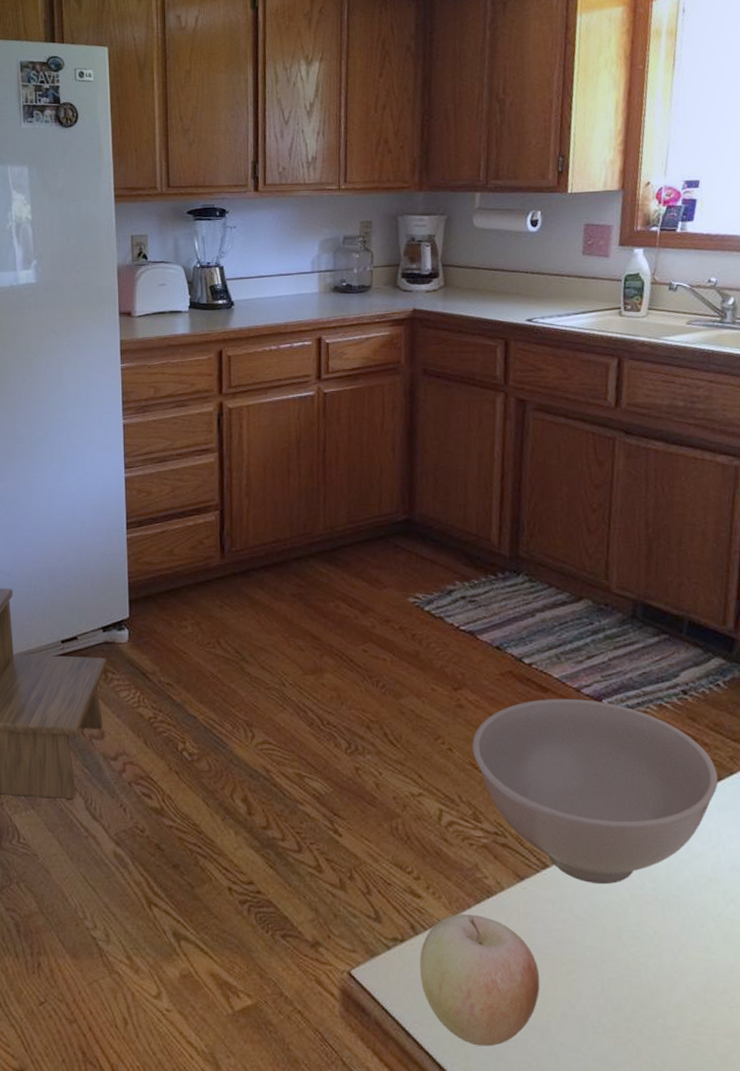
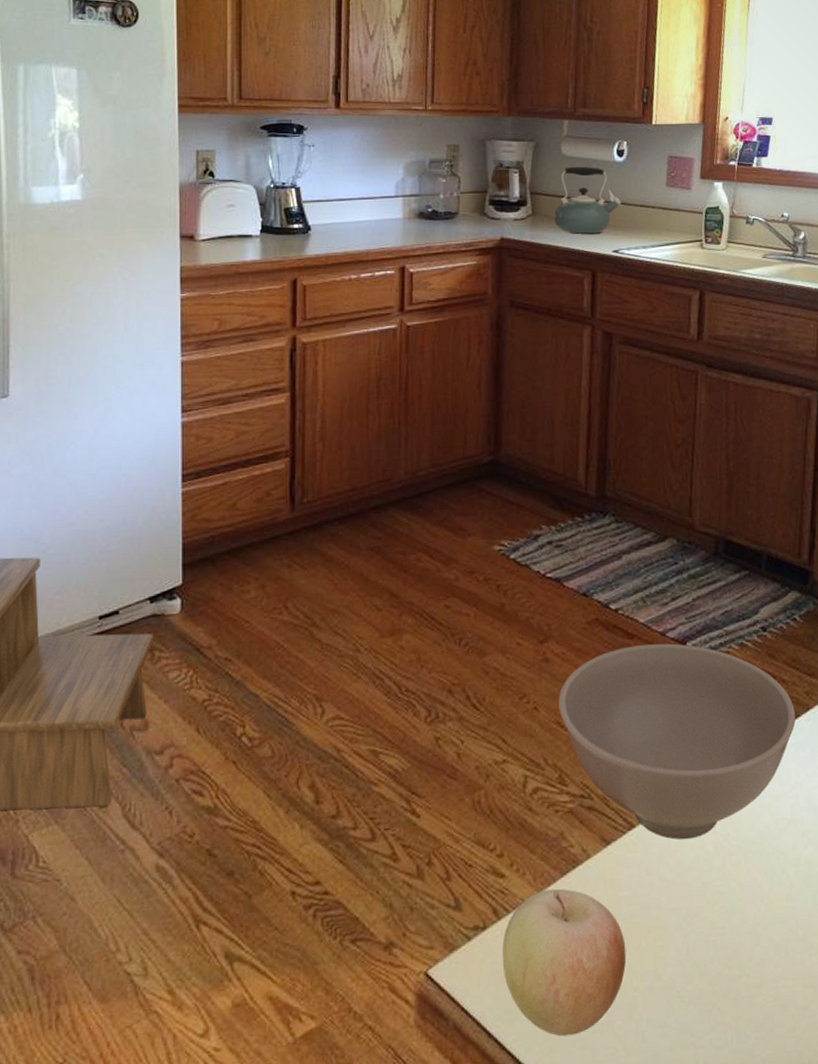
kettle: none [466,237,536,304] -> present [554,166,622,234]

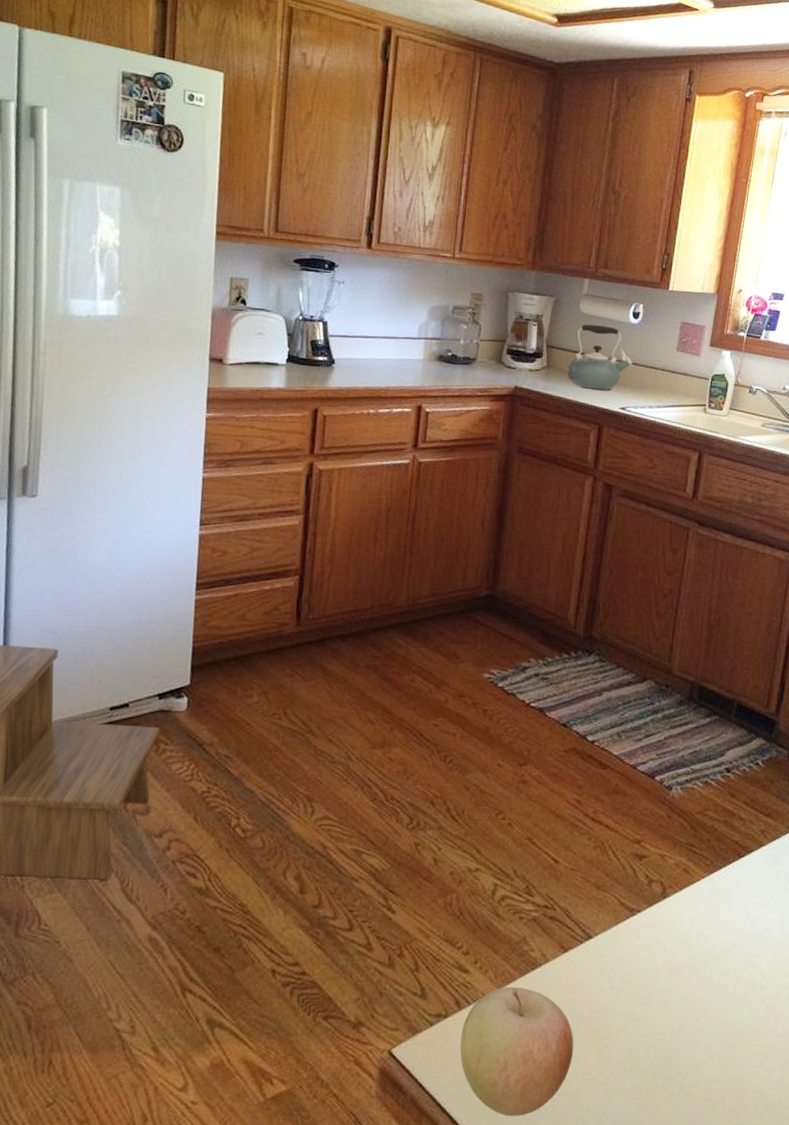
bowl: present [558,643,796,840] -> none [531,774,749,953]

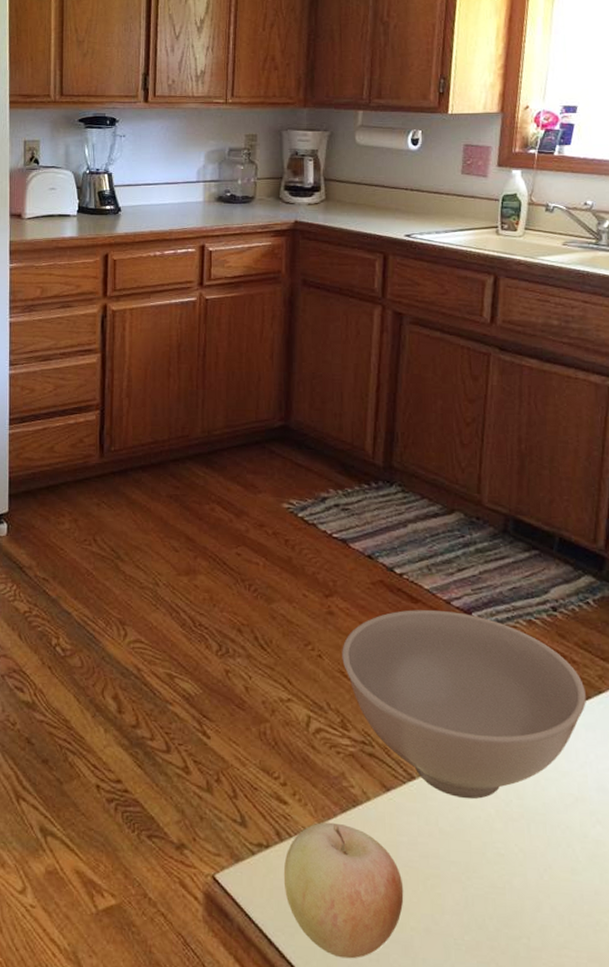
bowl: none [531,774,749,953] -> present [342,609,586,799]
kettle: present [568,324,633,390] -> none [347,154,415,218]

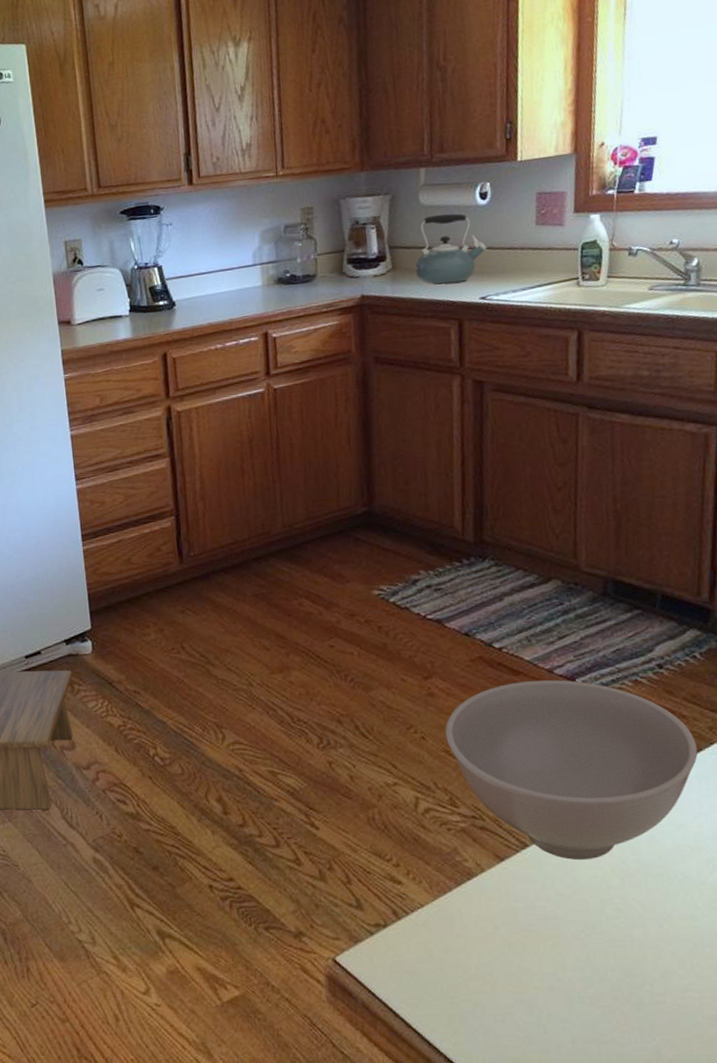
fruit: present [283,822,404,959] -> none [403,896,525,1022]
kettle: none [347,154,415,218] -> present [415,213,488,284]

